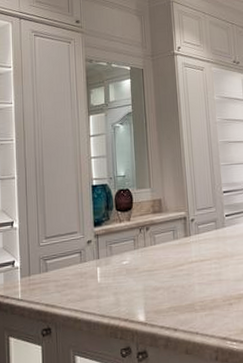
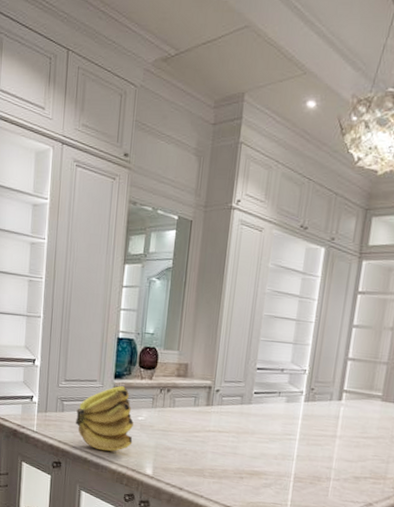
banana: none [60,233,121,306] -> present [75,386,134,452]

